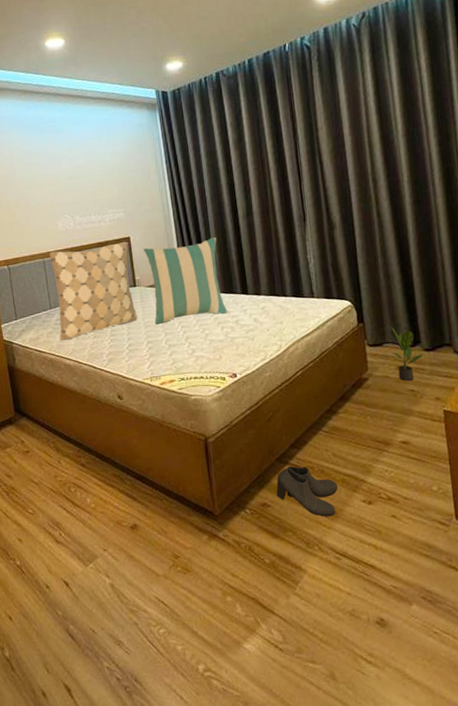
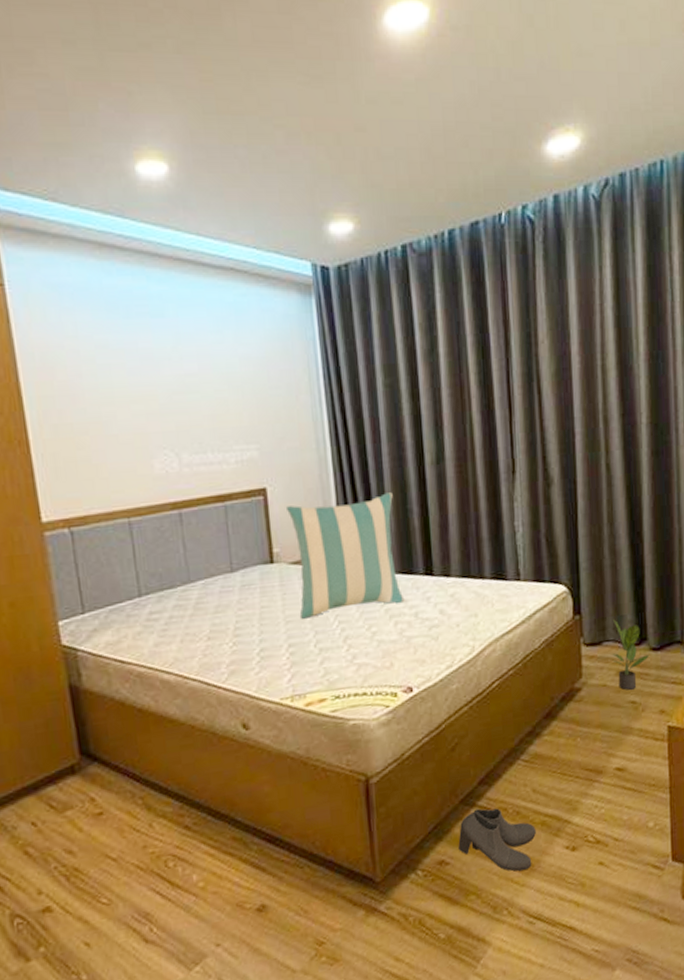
pillow: present [50,241,138,340] -> none [139,494,275,645]

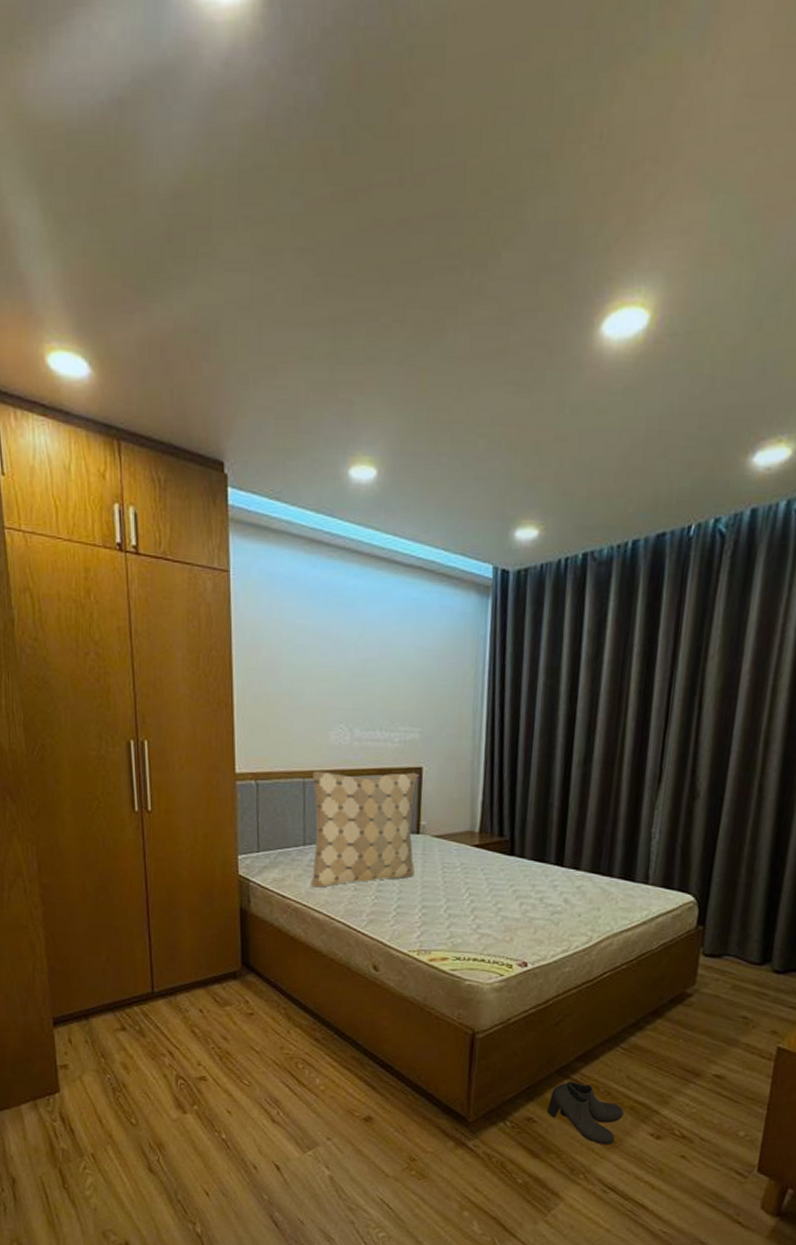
pillow: none [139,494,275,645] -> present [310,771,417,887]
pillow: present [287,492,405,619] -> none [436,785,537,886]
potted plant: present [612,619,649,690] -> none [730,936,770,1006]

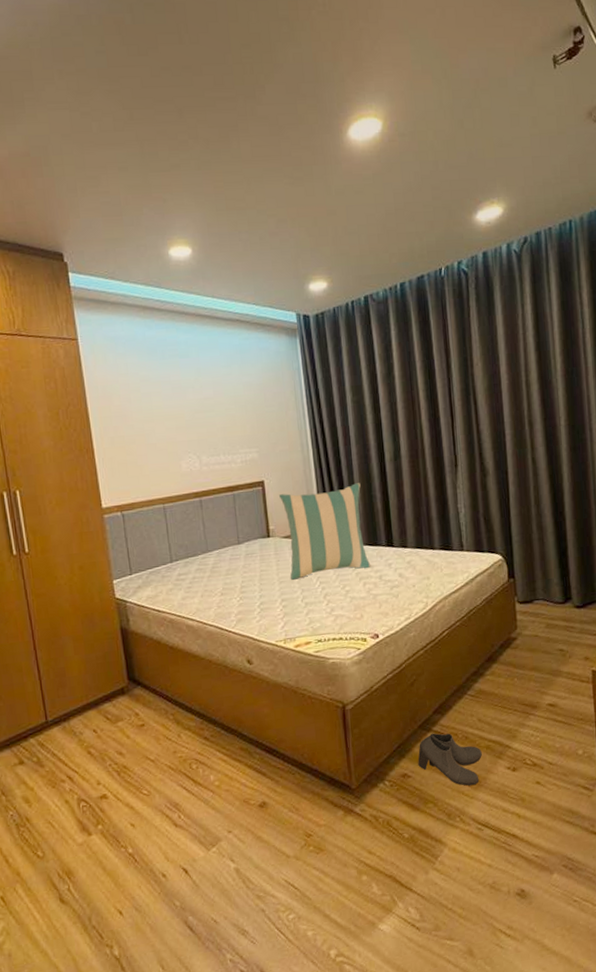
pillow: present [310,771,417,887] -> none [171,485,271,598]
pillow: none [436,785,537,886] -> present [279,483,371,580]

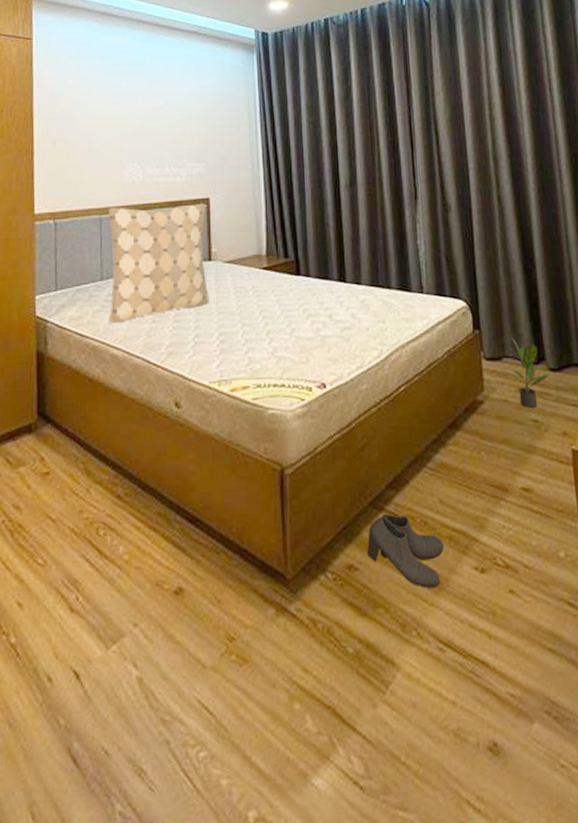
pillow: none [171,485,271,598] -> present [108,202,209,323]
pillow: present [279,483,371,580] -> none [225,208,321,311]
potted plant: none [542,582,573,640] -> present [511,337,548,408]

